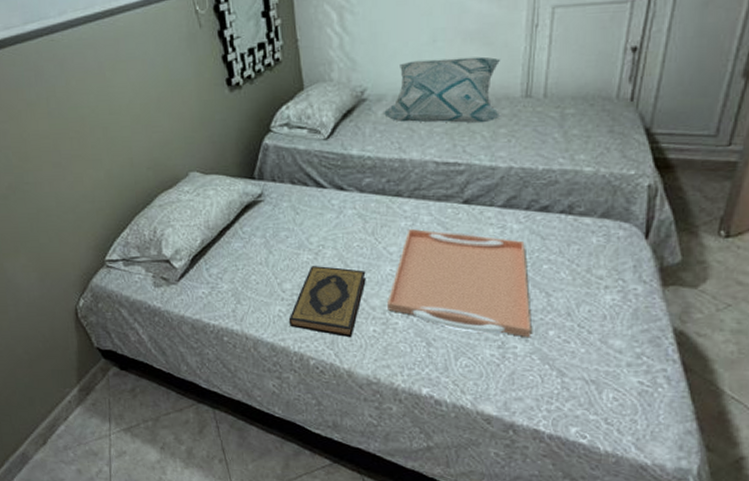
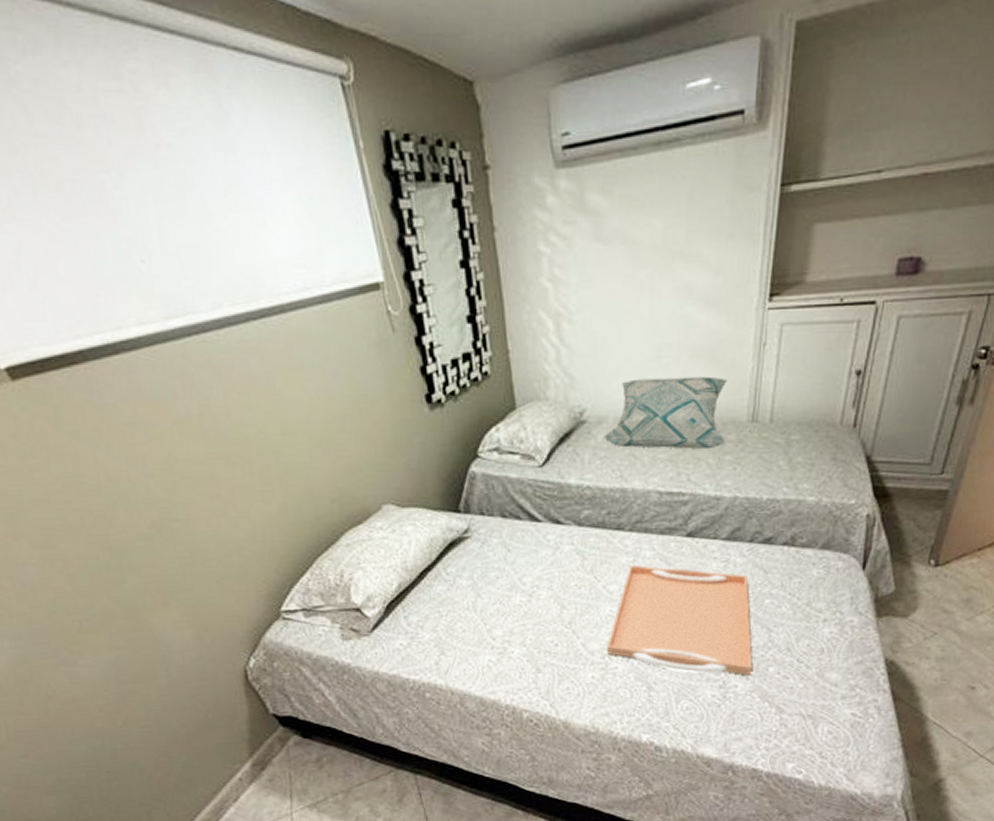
hardback book: present [288,266,366,338] -> none [499,609,584,686]

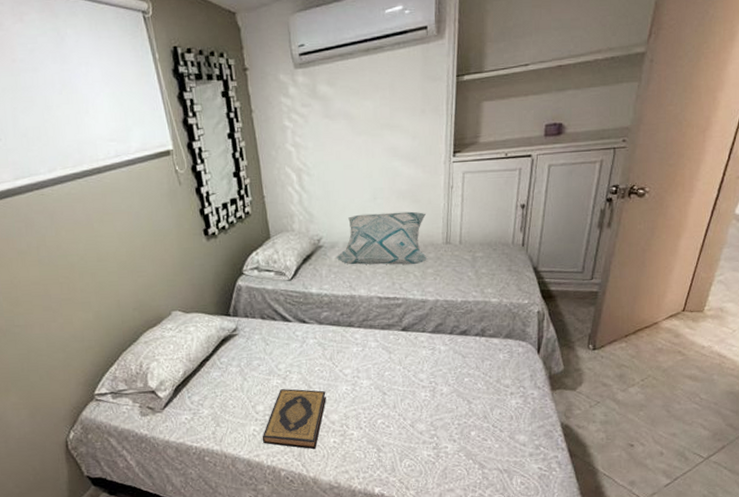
hardback book: none [499,609,584,686] -> present [262,389,326,450]
serving tray: present [607,565,752,676] -> none [344,353,458,439]

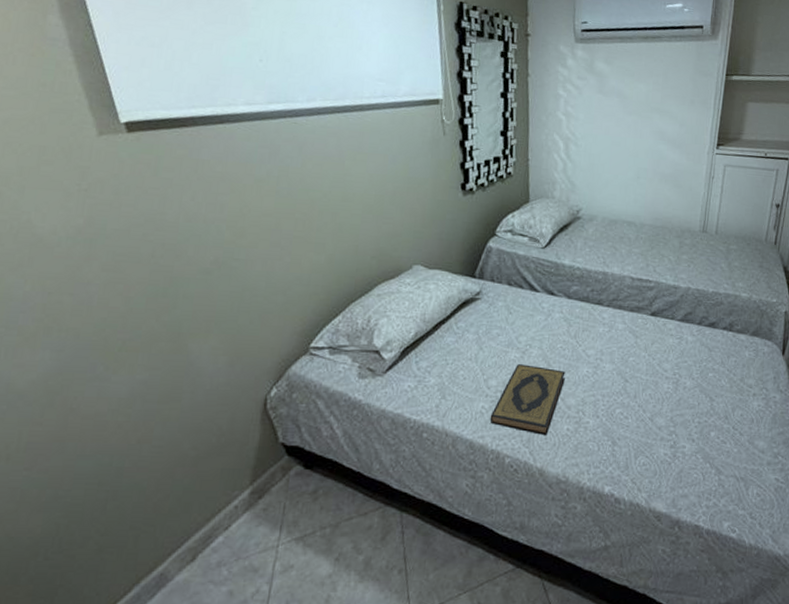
decorative pillow: present [336,211,428,265] -> none [593,191,687,248]

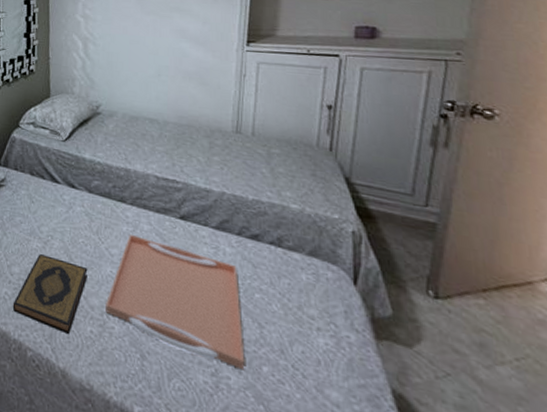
serving tray: none [581,335,698,439] -> present [105,235,245,371]

